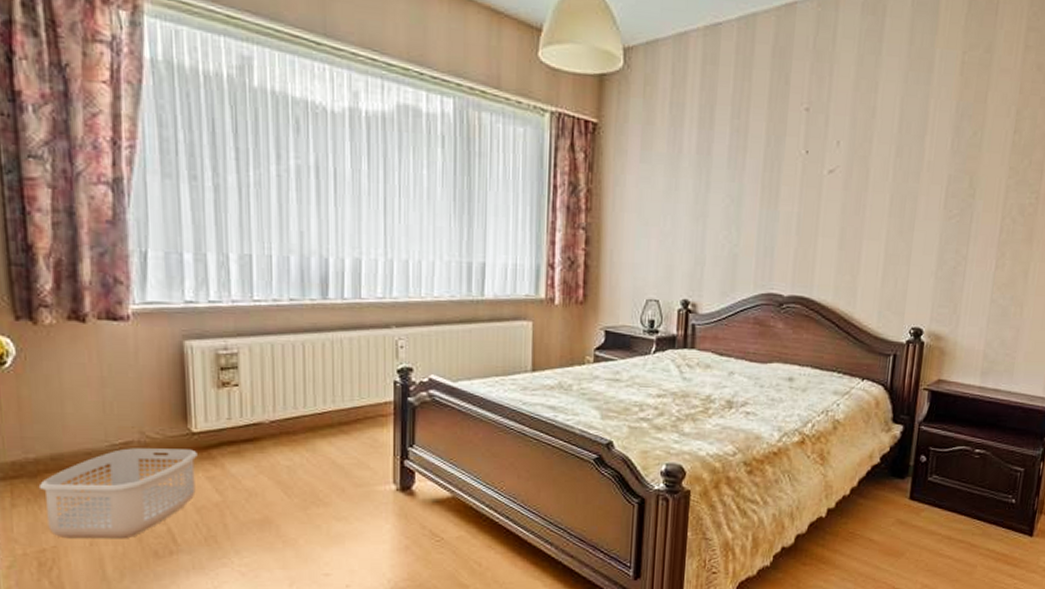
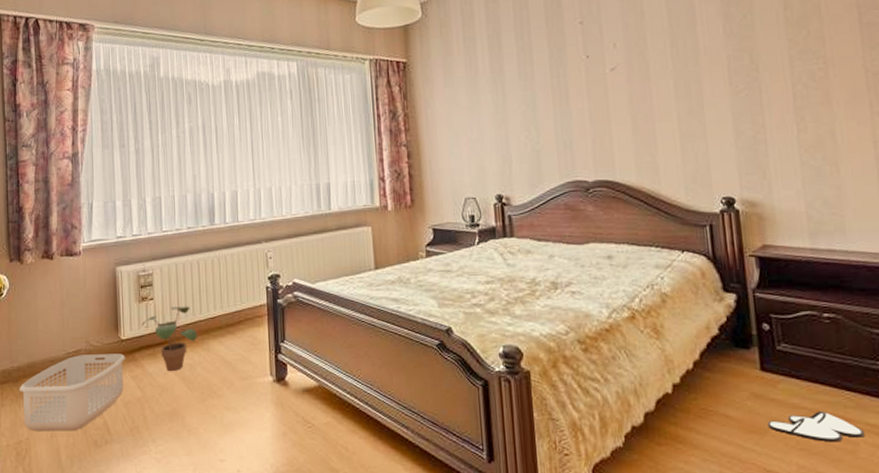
potted plant: none [221,396,299,473] -> present [141,306,197,371]
slippers: none [904,537,984,565] -> present [767,411,865,442]

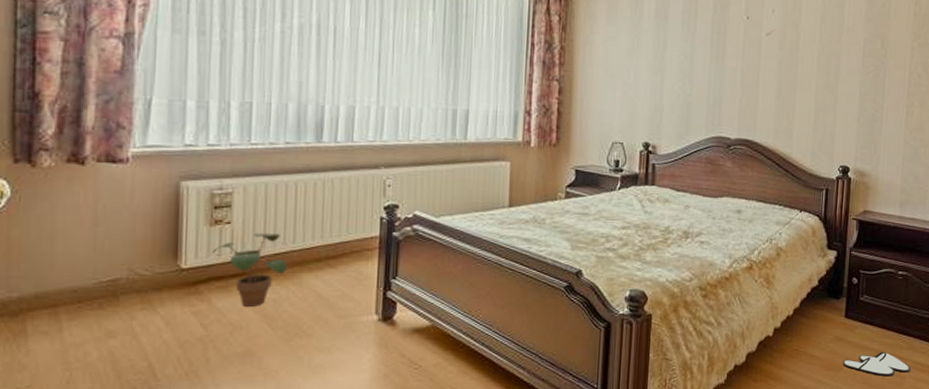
clothes hamper: present [19,353,125,432] -> none [19,285,185,378]

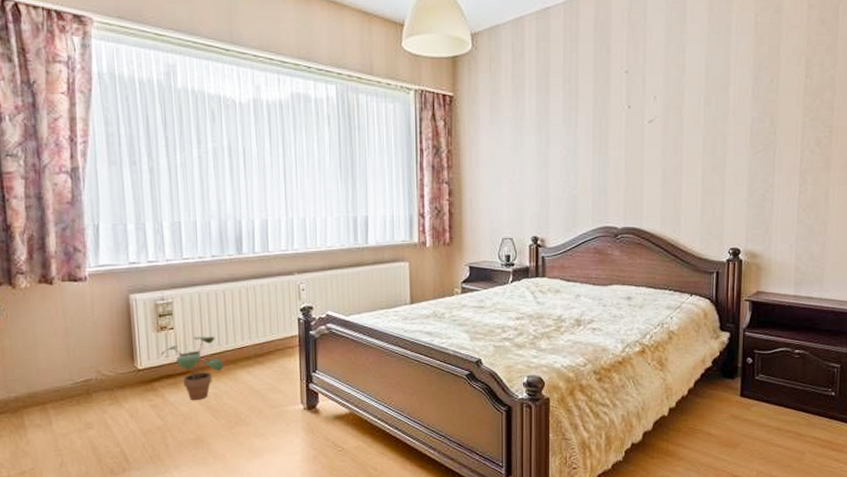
slippers: present [842,351,911,377] -> none [739,428,811,453]

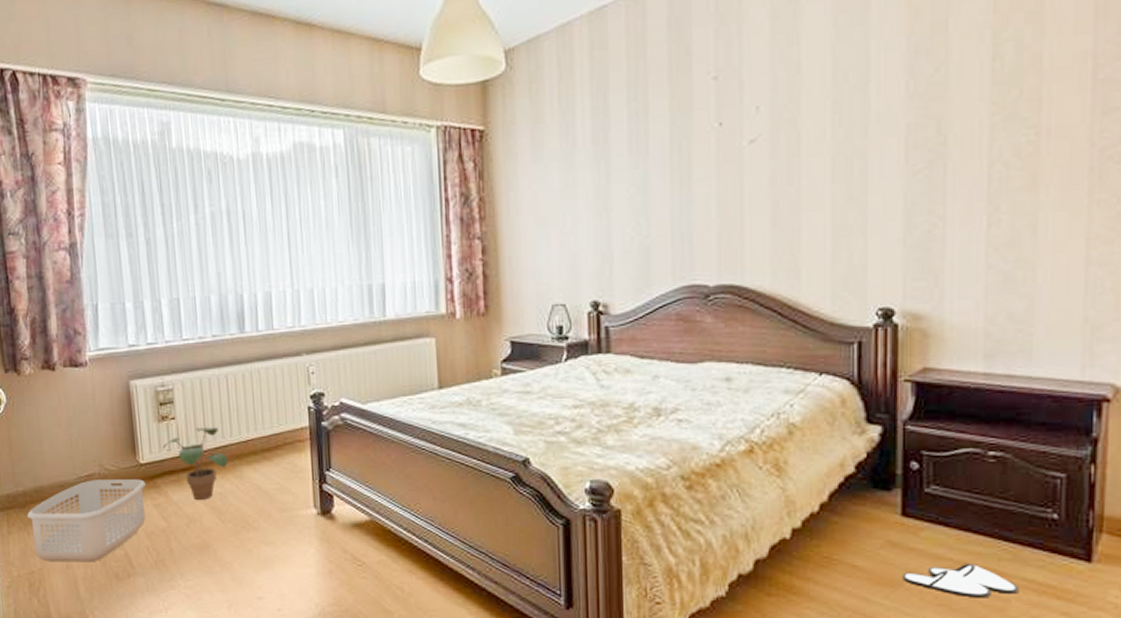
clothes hamper: none [18,383,143,462] -> present [26,479,146,562]
slippers: none [739,428,811,453] -> present [902,563,1019,598]

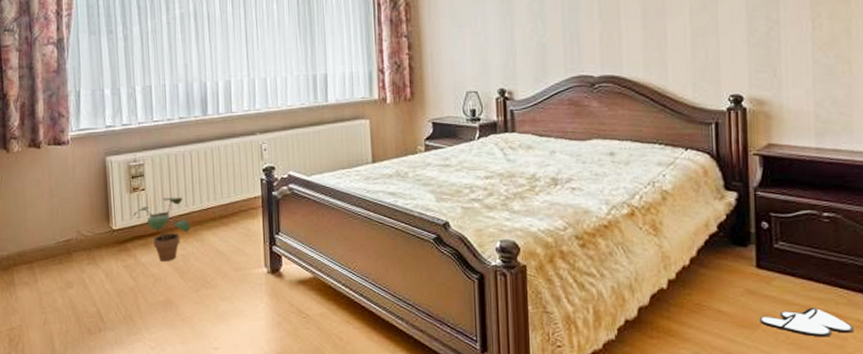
clothes hamper: present [26,479,146,562] -> none [9,243,117,319]

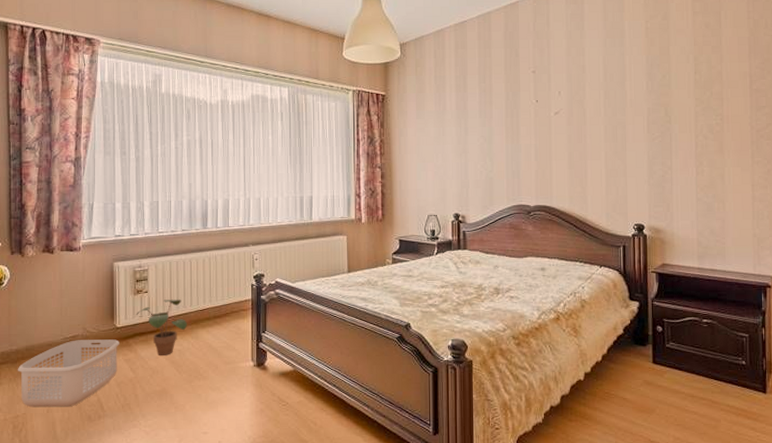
clothes hamper: none [9,243,117,319] -> present [17,339,119,408]
slippers: present [759,307,854,337] -> none [654,395,725,419]

